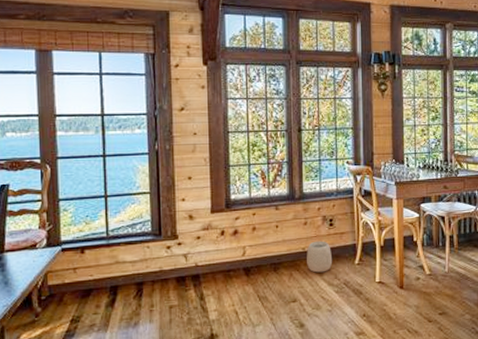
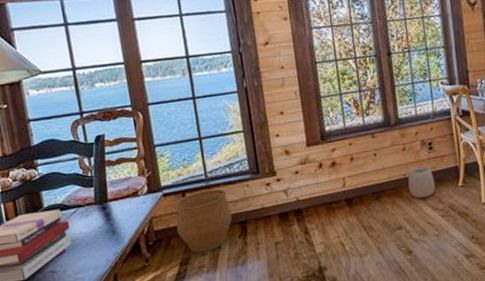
basket: none [71,248,129,311] -> present [175,189,232,253]

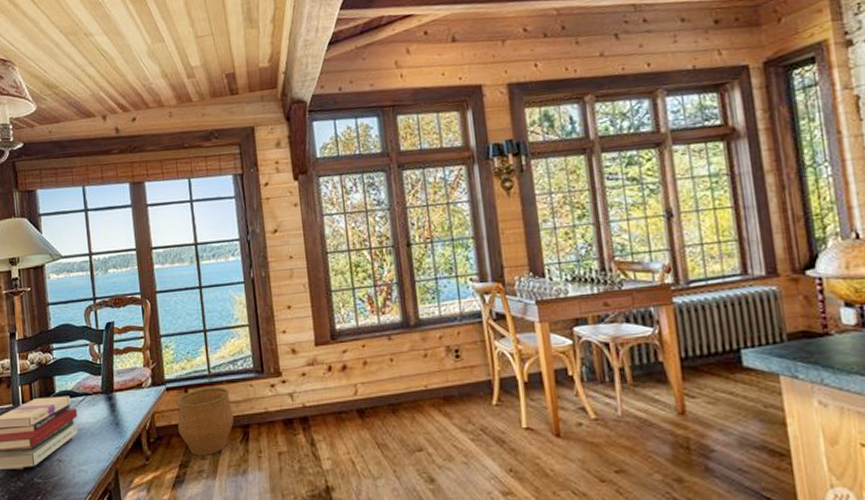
decorative planter: present [408,165,436,199] -> none [430,376,464,416]

